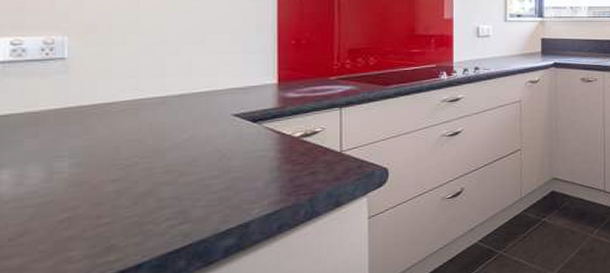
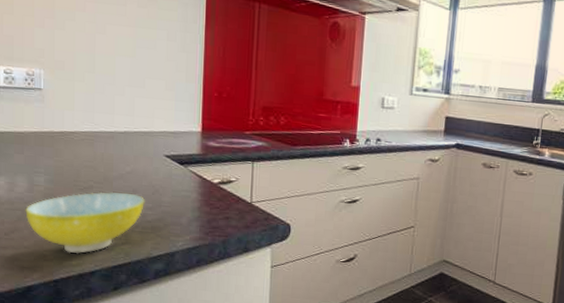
bowl: none [40,164,210,248] -> present [25,192,146,254]

